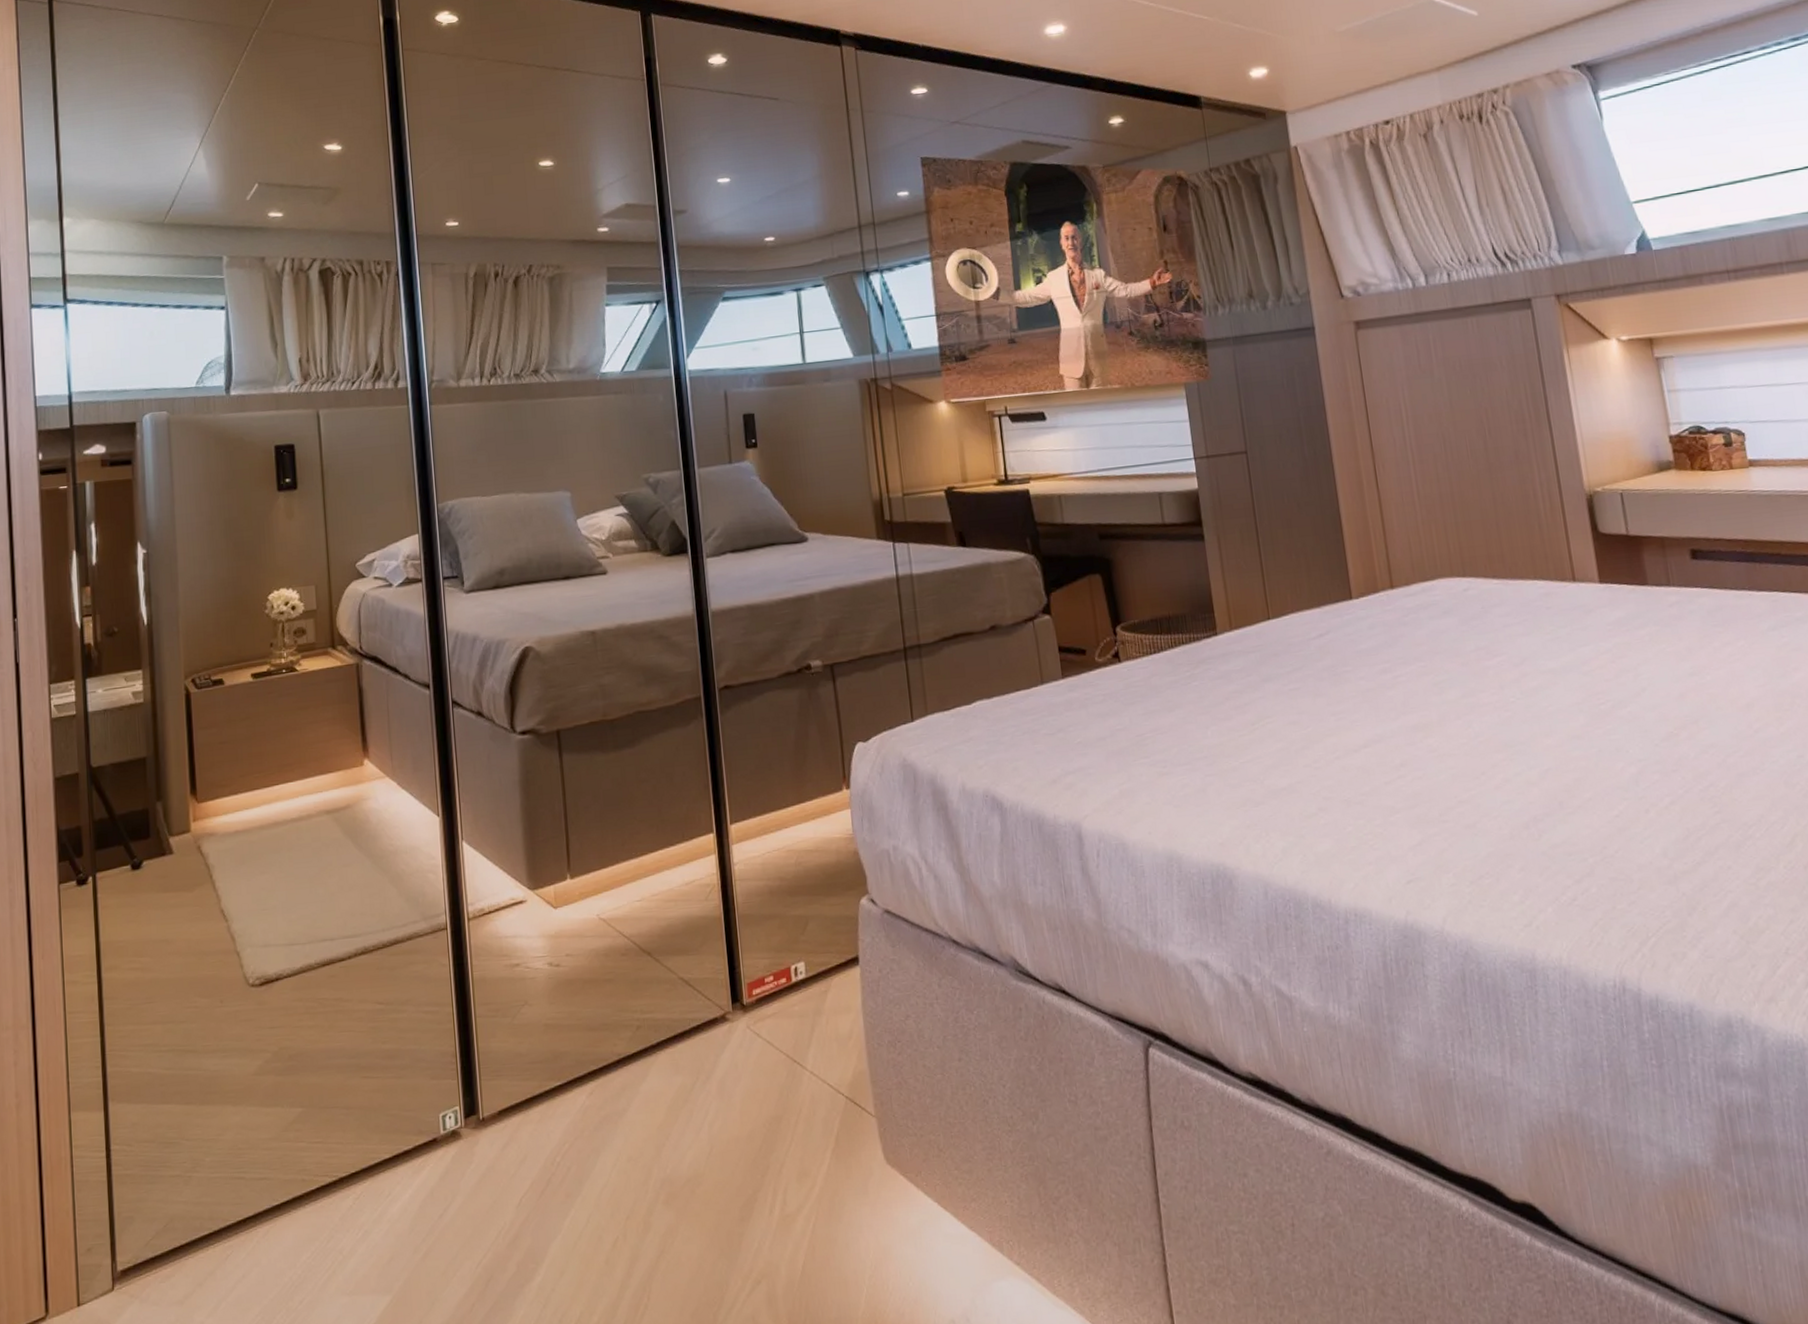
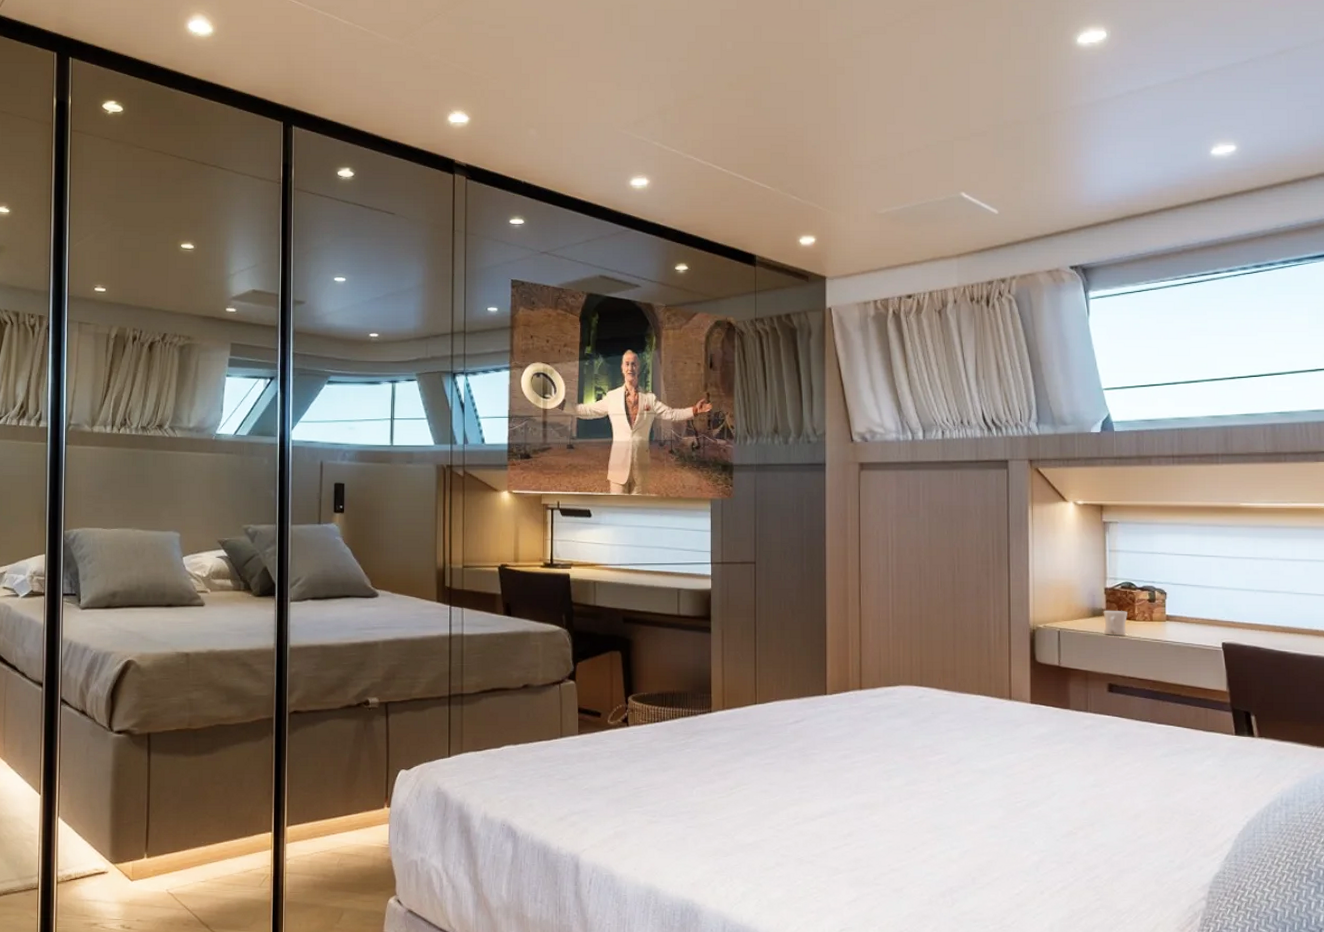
mug: none [1671,460,1704,491] -> present [1103,611,1127,635]

